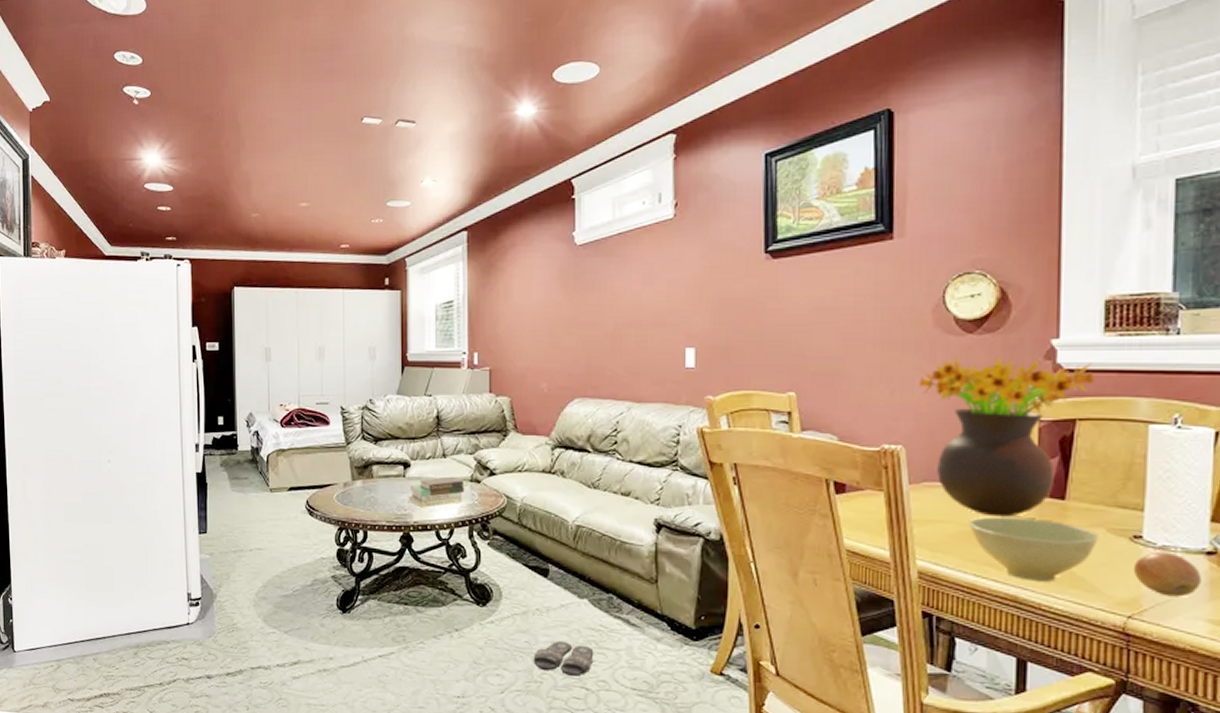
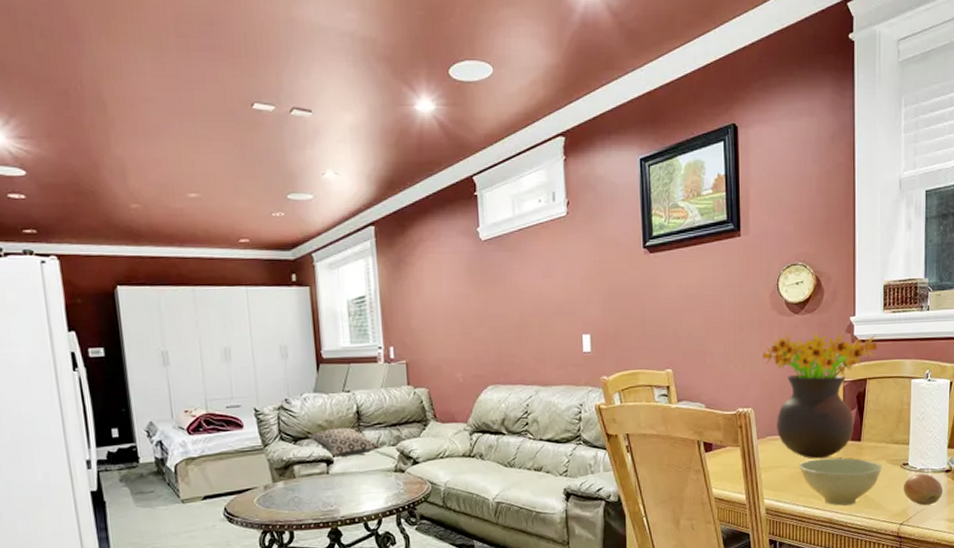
pillow: none [388,431,459,461] -> present [308,427,382,457]
books: present [408,476,465,508] -> none [333,468,390,502]

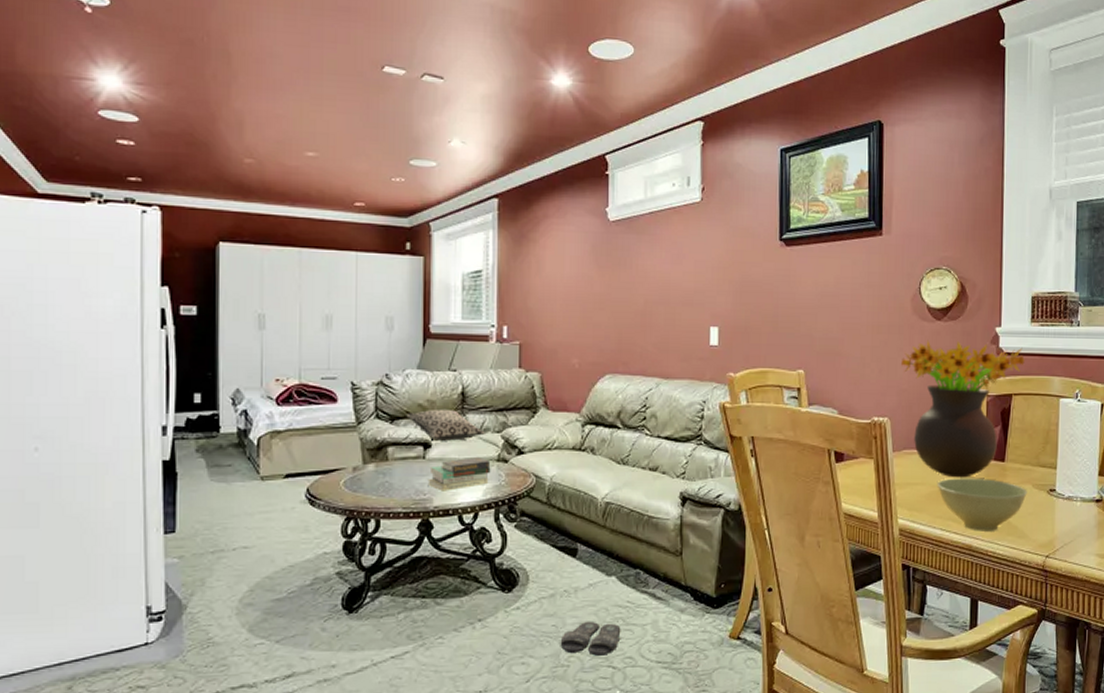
books: none [333,468,390,502] -> present [428,456,491,491]
fruit: present [903,473,943,506] -> none [1049,501,1093,538]

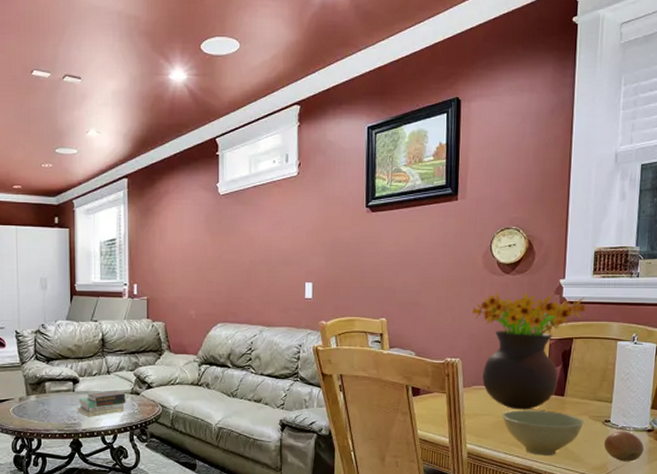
pillow: present [406,409,485,441] -> none [59,352,121,377]
fruit: none [1049,501,1093,538] -> present [603,431,644,462]

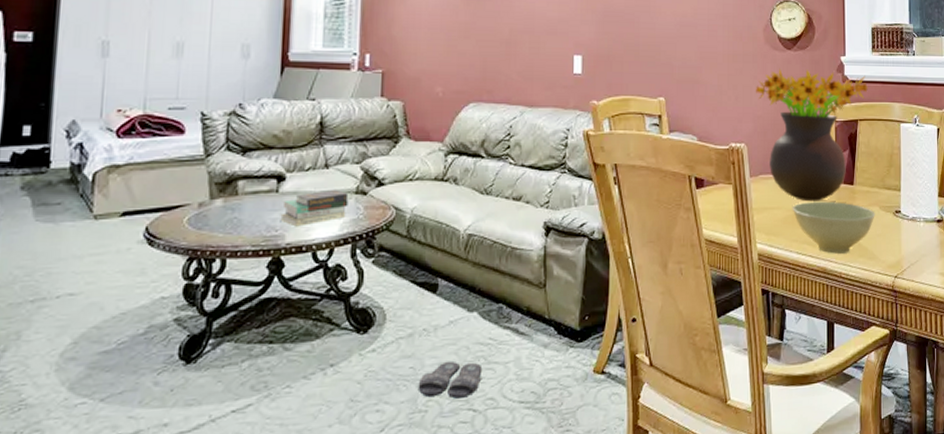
fruit: present [603,431,644,462] -> none [896,222,936,258]

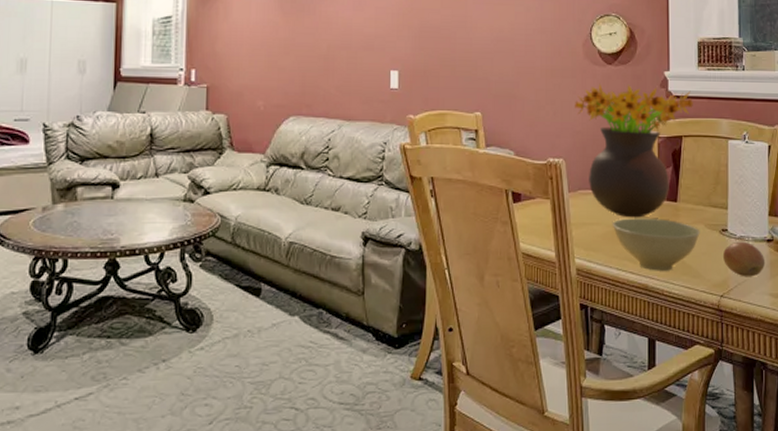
books: present [280,189,349,227] -> none [115,196,177,231]
slippers: present [418,360,483,399] -> none [243,361,304,397]
fruit: none [896,222,936,258] -> present [722,241,766,277]

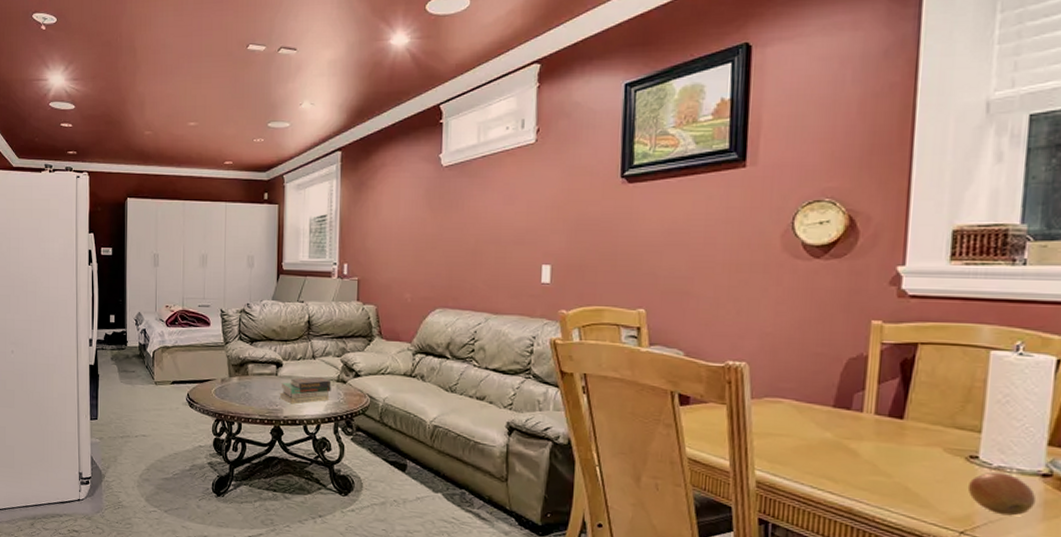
books: none [115,196,177,231] -> present [279,376,332,405]
flower arrangement: present [575,83,693,218] -> none [766,279,939,433]
bowl: present [612,218,700,271] -> none [807,432,936,496]

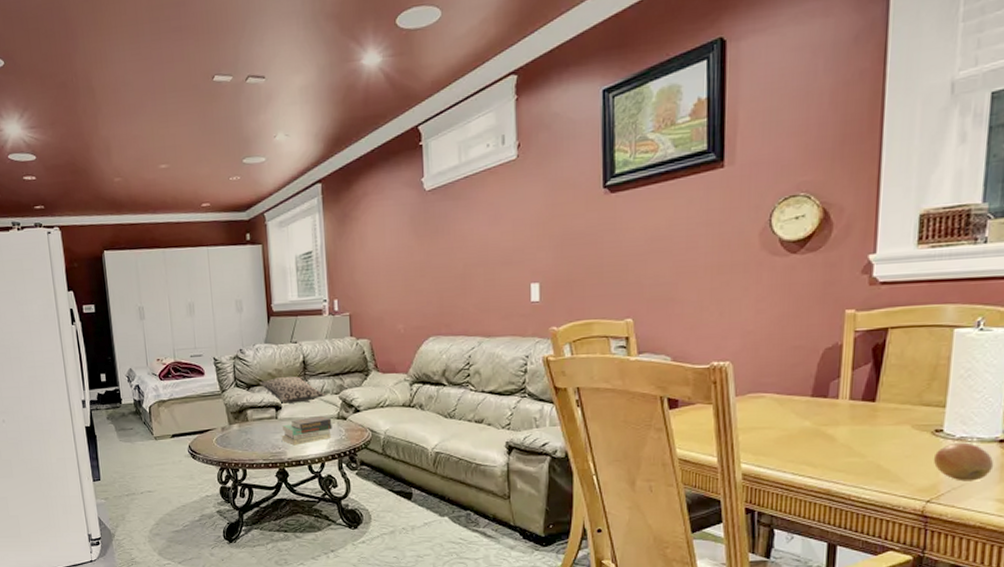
pillow: none [263,334,327,362] -> present [259,376,325,403]

